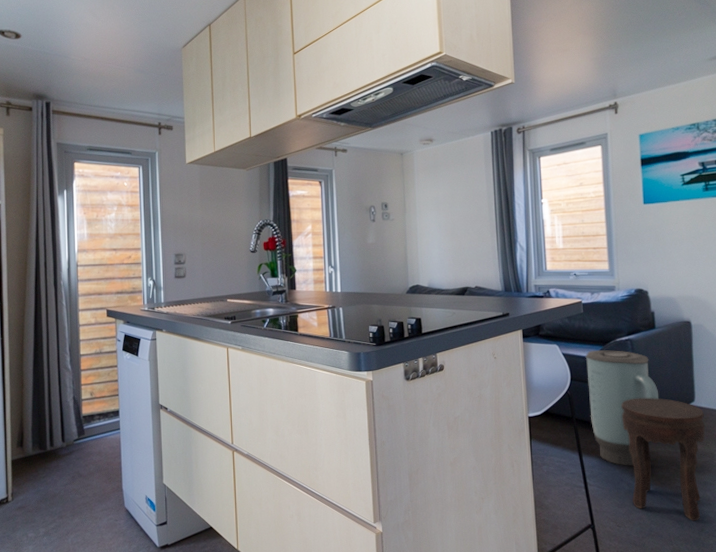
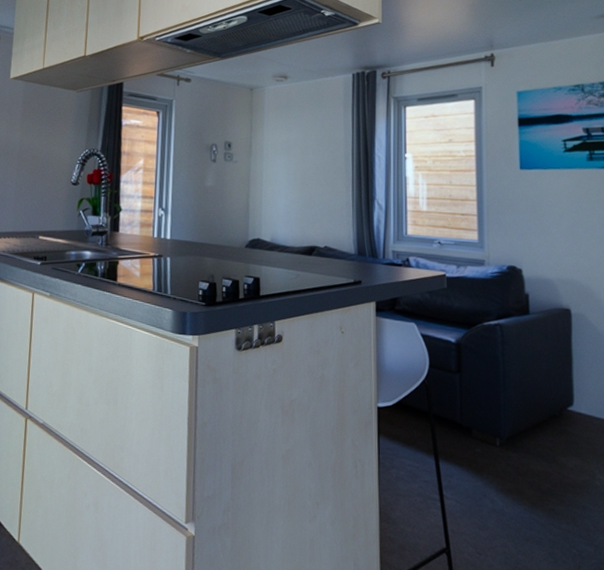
trash can: present [585,350,659,466] -> none [447,333,532,479]
side table: present [621,398,706,521] -> none [487,395,586,555]

